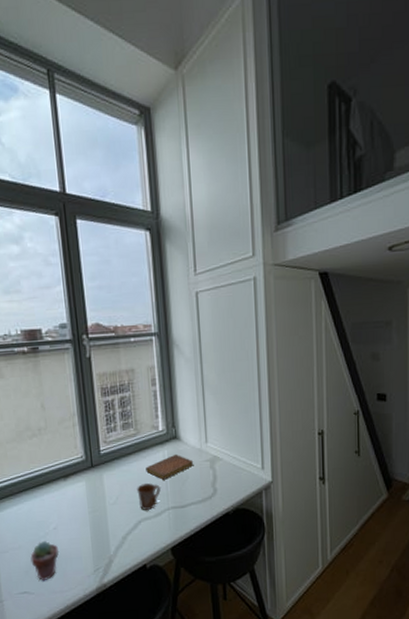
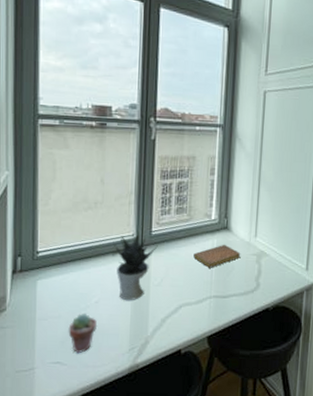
potted plant: none [64,450,109,523] -> present [114,229,158,301]
mug: present [137,483,161,510] -> none [182,269,205,296]

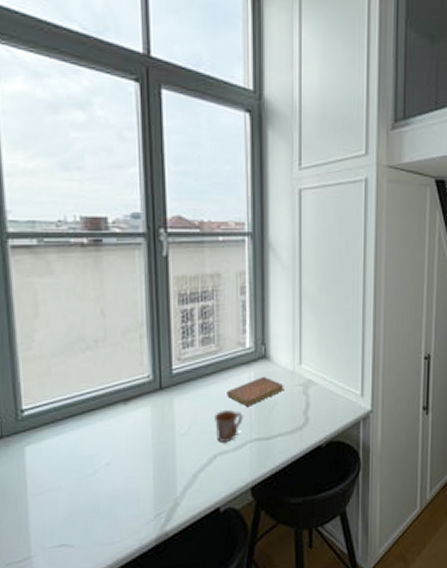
potted succulent: present [68,313,98,354] -> none [72,479,112,531]
potted plant: present [114,229,158,301] -> none [124,368,182,458]
mug: none [182,269,205,296] -> present [214,410,243,442]

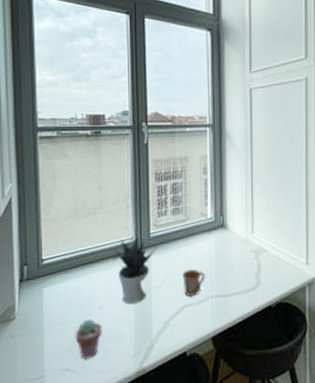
potted succulent: none [72,479,112,531] -> present [75,318,103,360]
potted plant: none [124,368,182,458] -> present [114,232,157,305]
notebook: present [227,376,284,407] -> none [192,242,239,267]

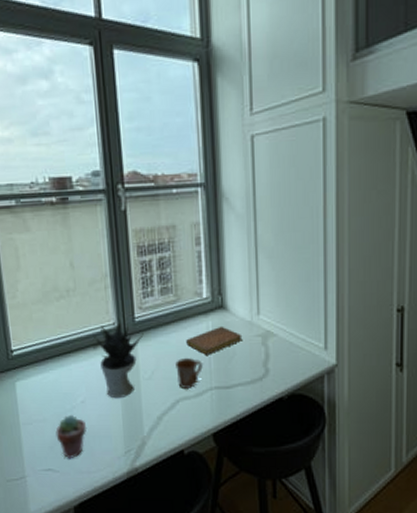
notebook: none [192,242,239,267] -> present [186,326,243,355]

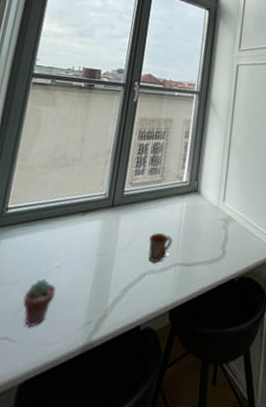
potted plant: present [94,316,144,399] -> none [83,188,129,267]
notebook: present [186,326,243,355] -> none [162,207,209,233]

